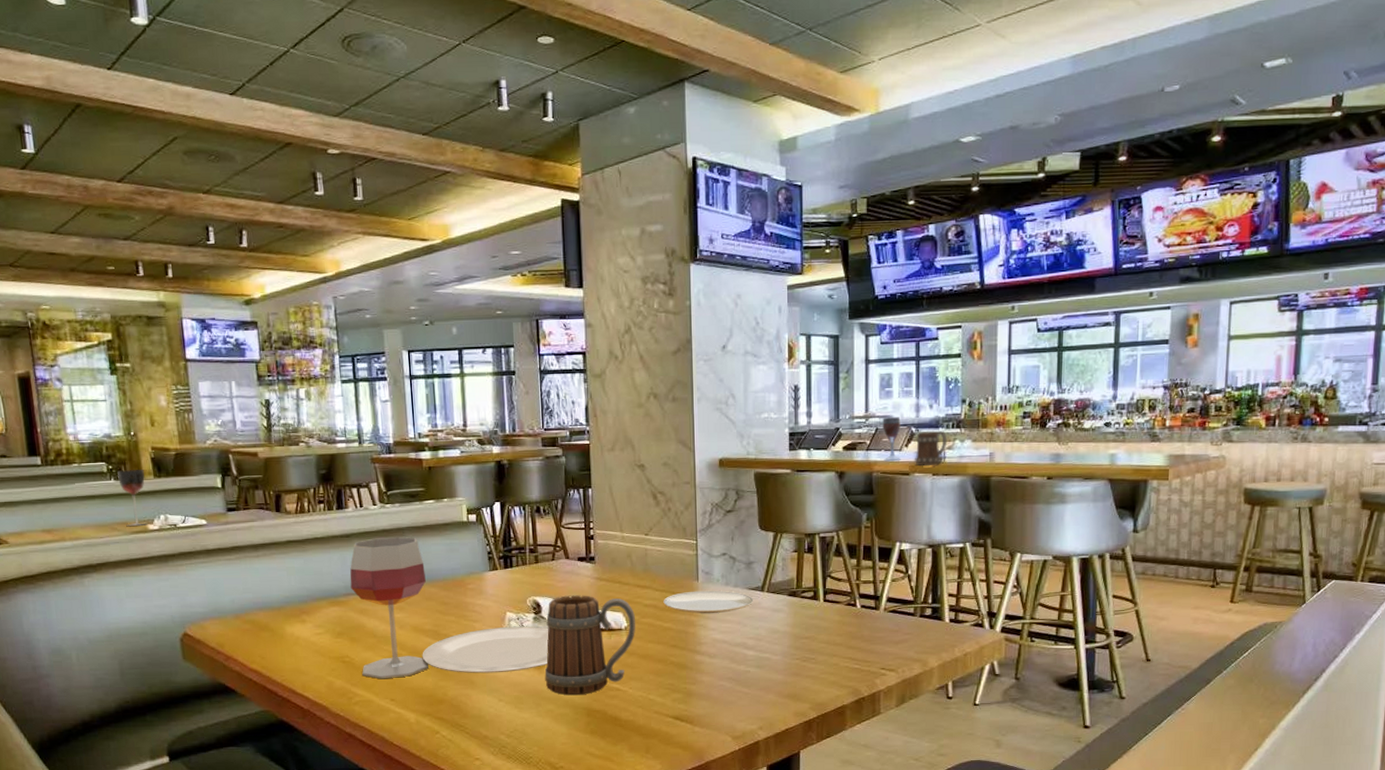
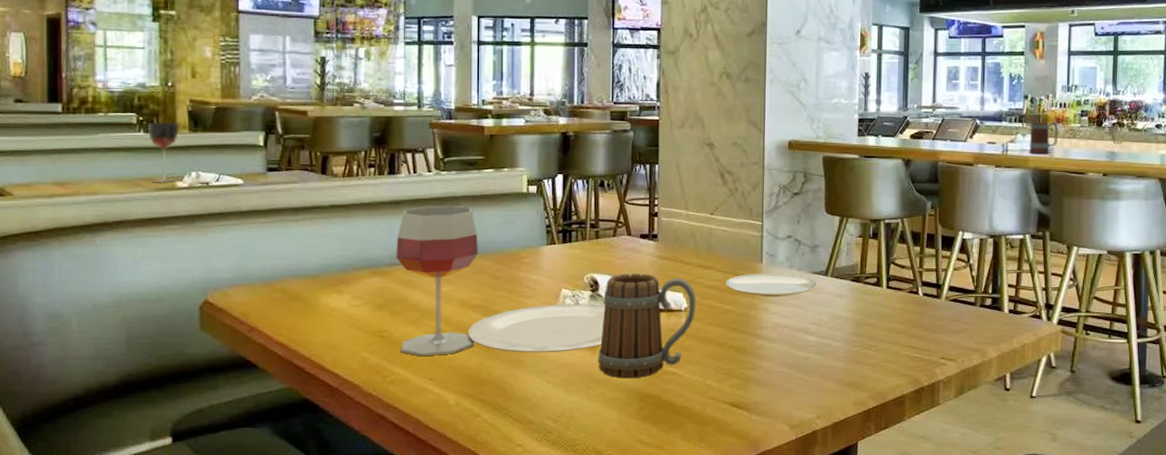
cup: present [883,417,902,462] -> none [949,109,966,152]
beer mug: present [915,430,948,466] -> none [979,123,1010,158]
beer mug: none [968,425,999,461] -> present [1029,121,1059,156]

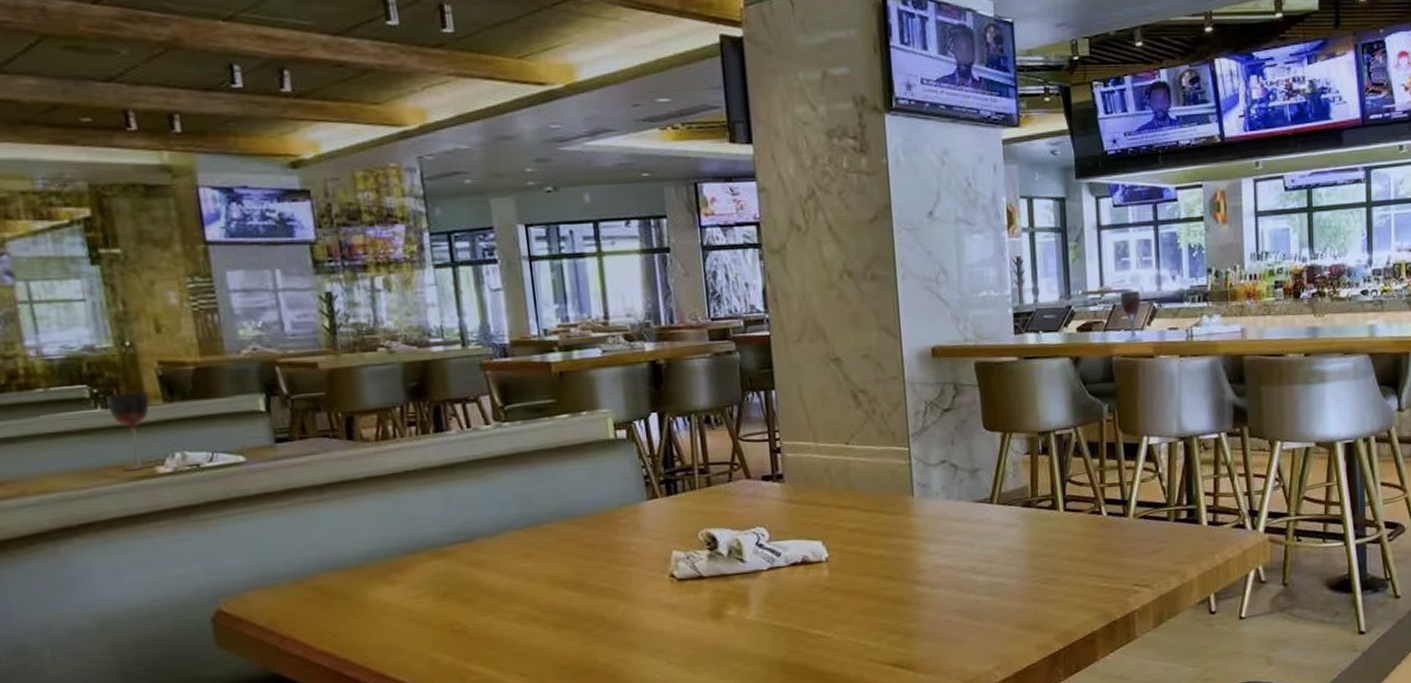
wineglass: present [396,205,478,357] -> none [456,463,571,650]
plate: present [468,304,606,353] -> none [561,565,730,633]
beer mug: present [598,273,697,379] -> none [725,522,840,649]
plate: present [725,273,817,296] -> none [871,505,982,535]
cup: none [949,109,966,152] -> present [1120,291,1144,343]
beer mug: present [1029,121,1059,156] -> none [1217,297,1251,339]

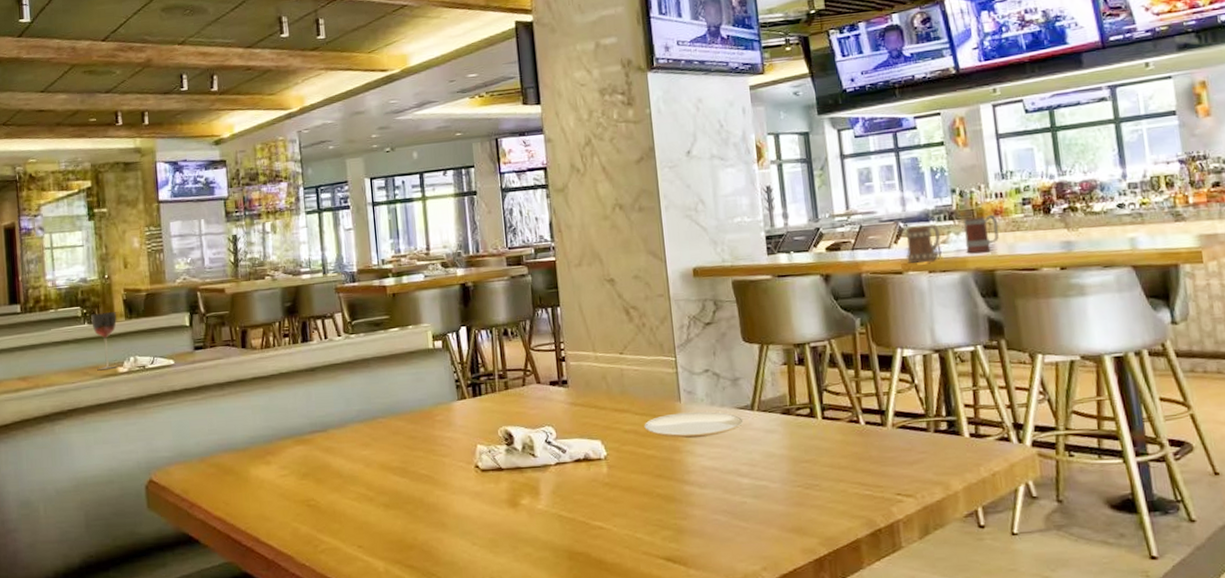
plate: none [871,505,982,535] -> present [644,411,744,438]
cup: present [1120,291,1144,343] -> none [866,212,892,261]
beer mug: none [1159,304,1194,347] -> present [905,223,941,263]
beer mug: none [1217,297,1251,339] -> present [964,214,1000,255]

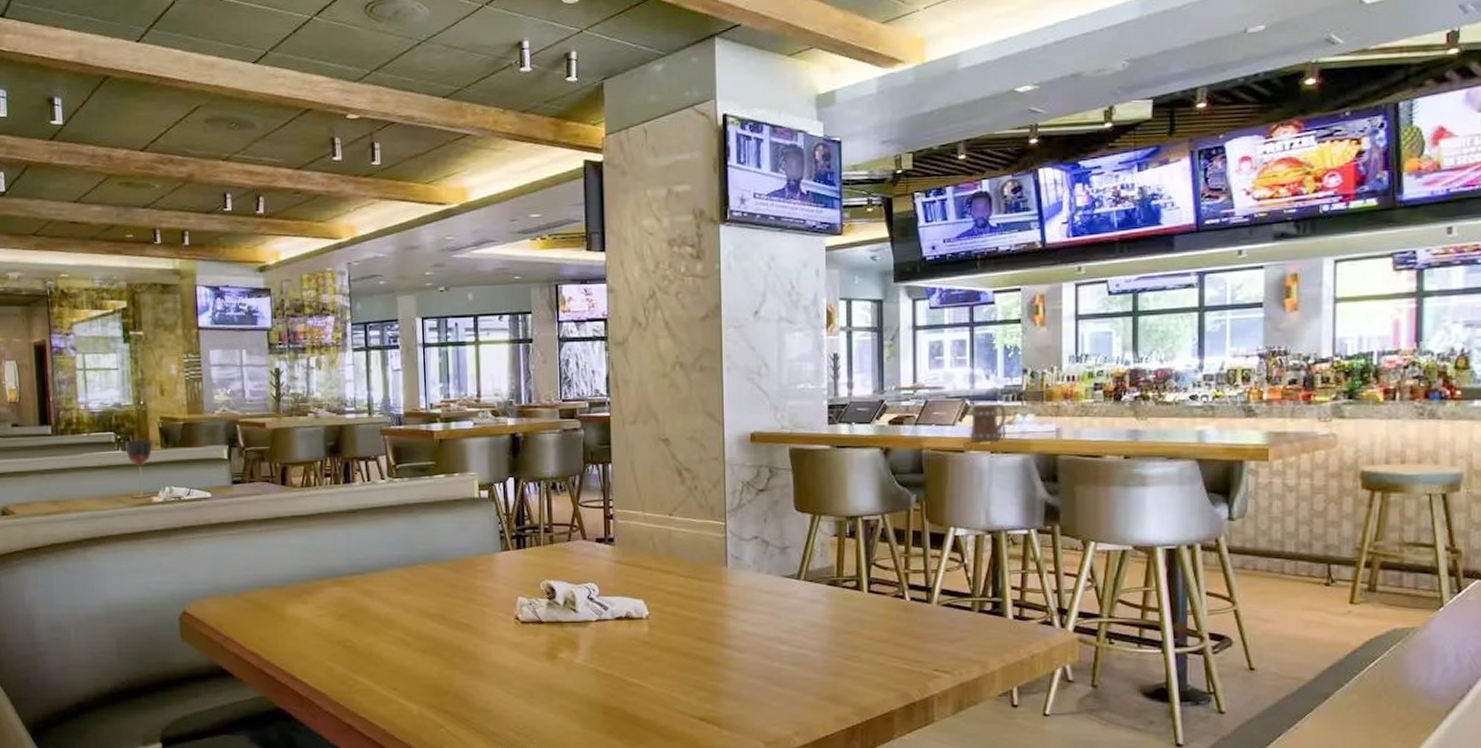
plate: present [644,411,744,438] -> none [688,577,789,602]
beer mug: present [964,214,1000,255] -> none [1031,397,1067,438]

